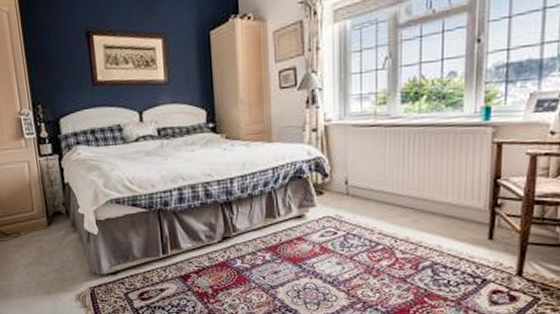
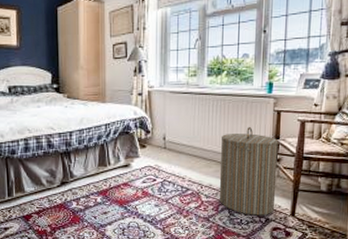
laundry hamper: none [418,165,499,276] -> present [219,127,278,216]

